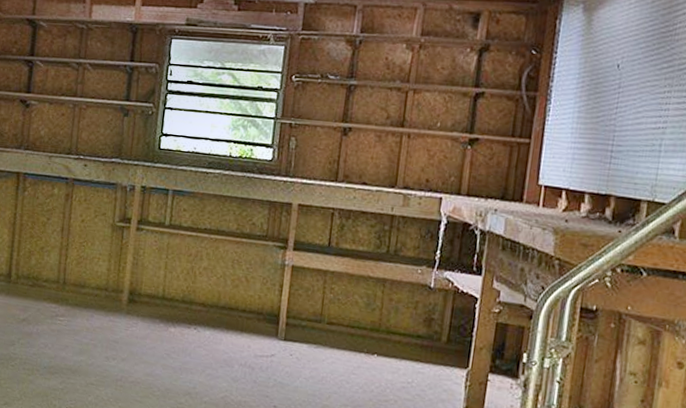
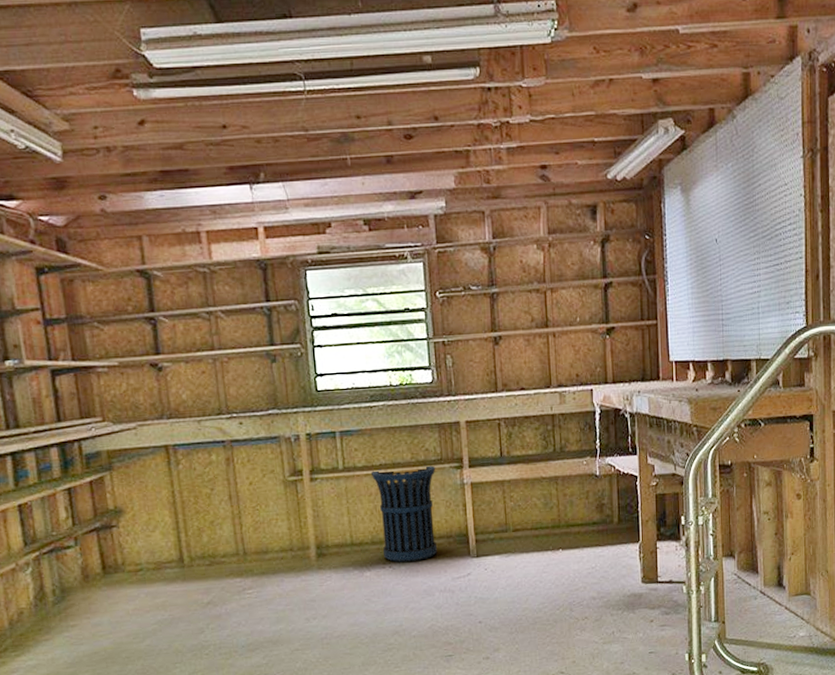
trash can: none [191,233,259,331] -> present [370,465,438,563]

